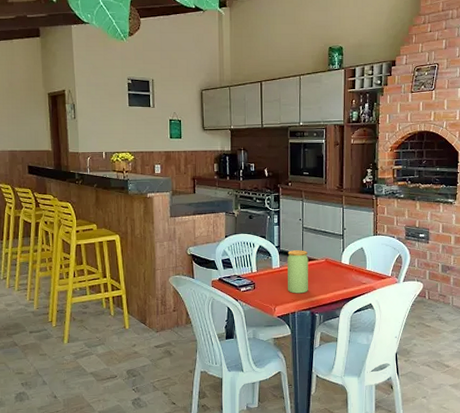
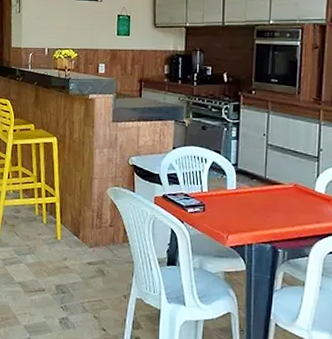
jar: present [287,250,309,294] -> none [245,170,273,223]

